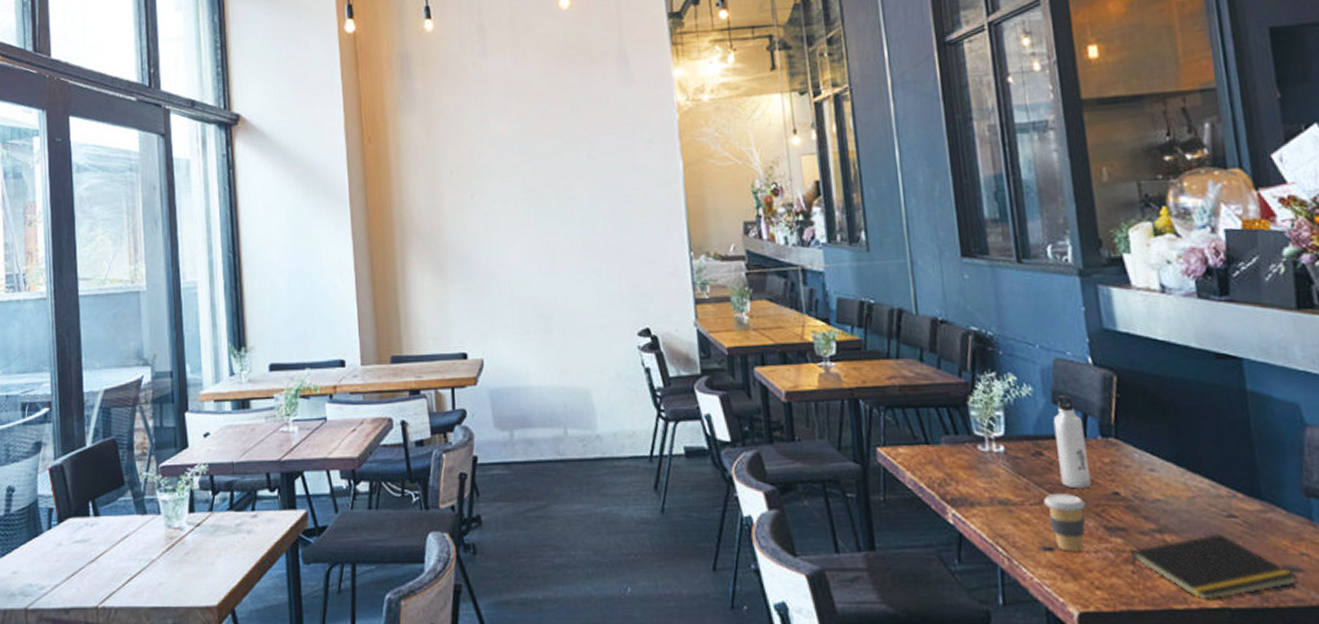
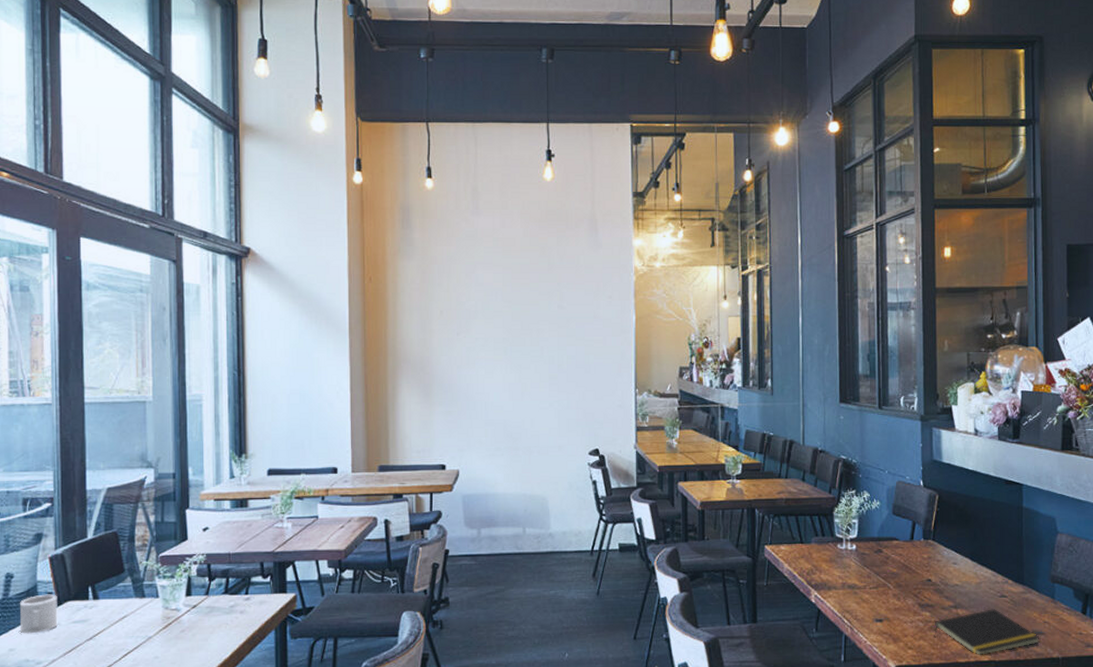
mug: none [22,510,60,555] -> present [20,594,58,634]
coffee cup: present [1044,494,1086,552] -> none [880,580,908,622]
water bottle: present [1053,395,1092,489] -> none [892,509,913,577]

